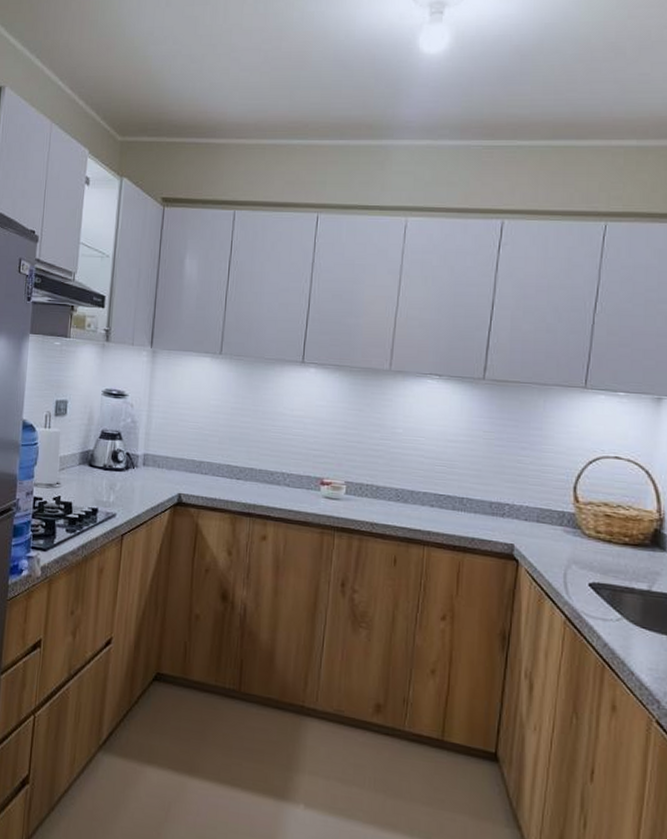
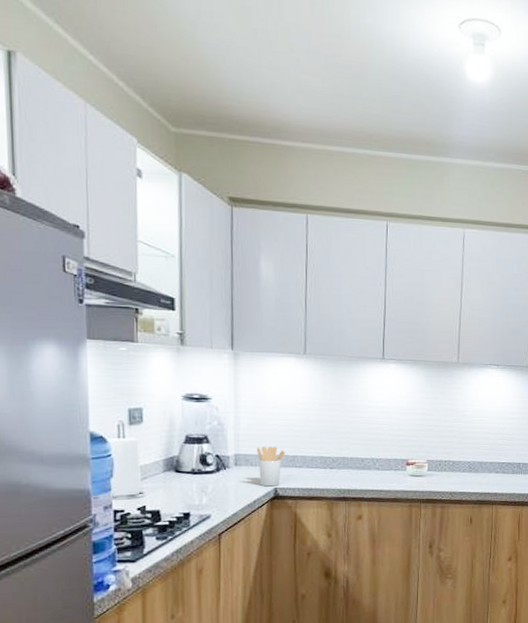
utensil holder: none [164,448,193,492] -> present [256,446,286,487]

